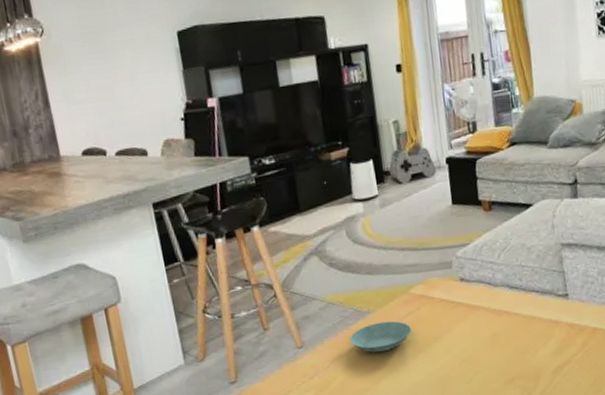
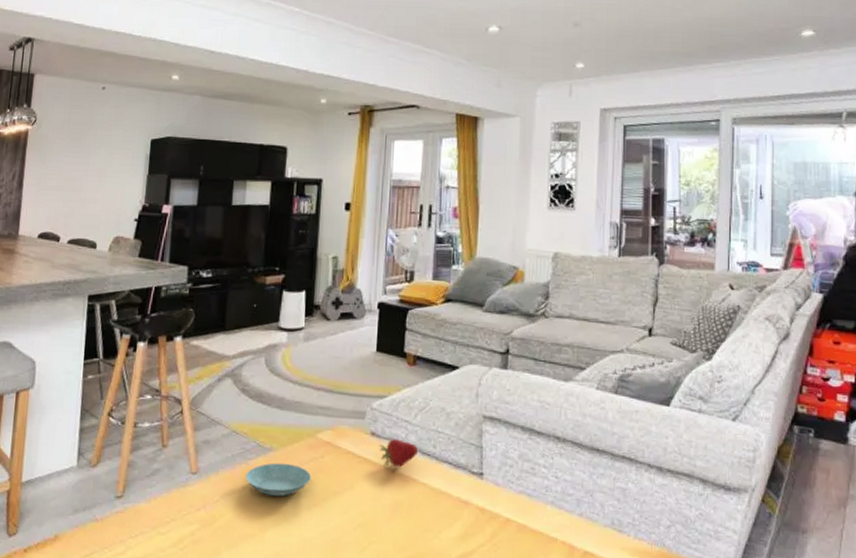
fruit: none [469,279,507,308] -> present [379,439,419,469]

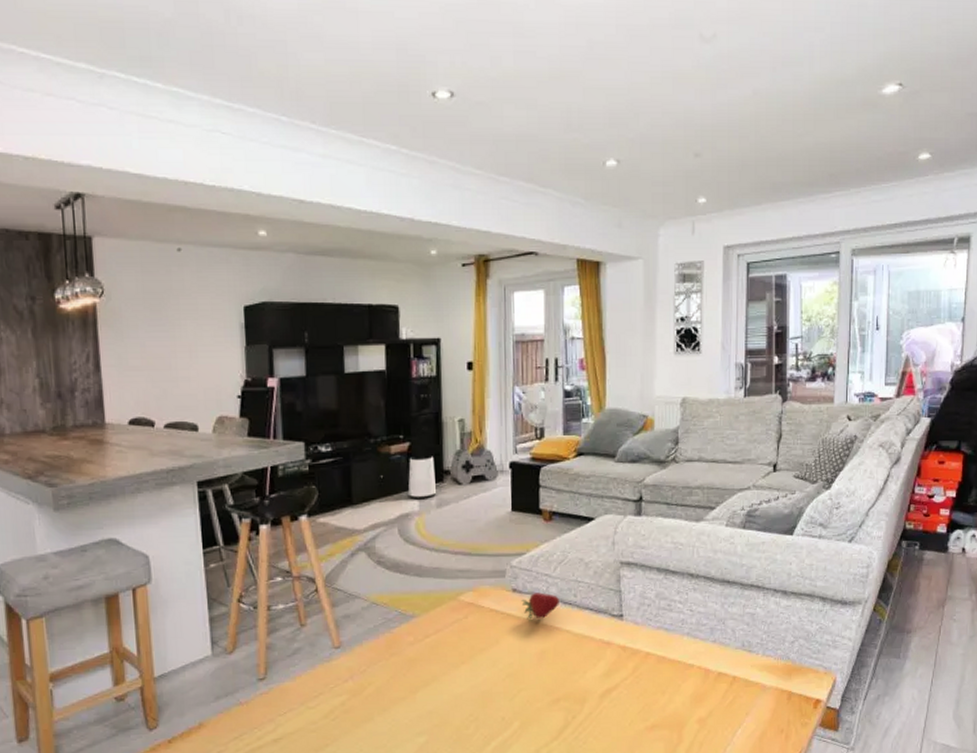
saucer: present [245,462,311,497] -> none [390,627,456,660]

